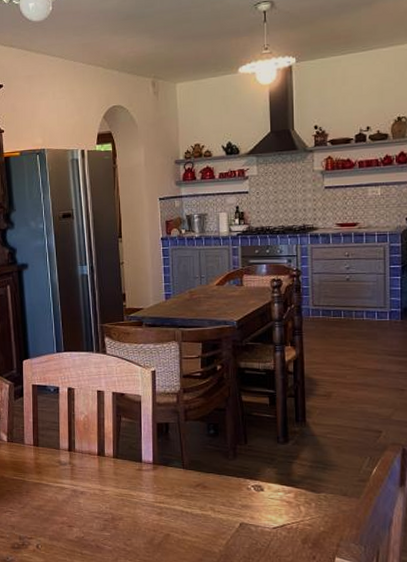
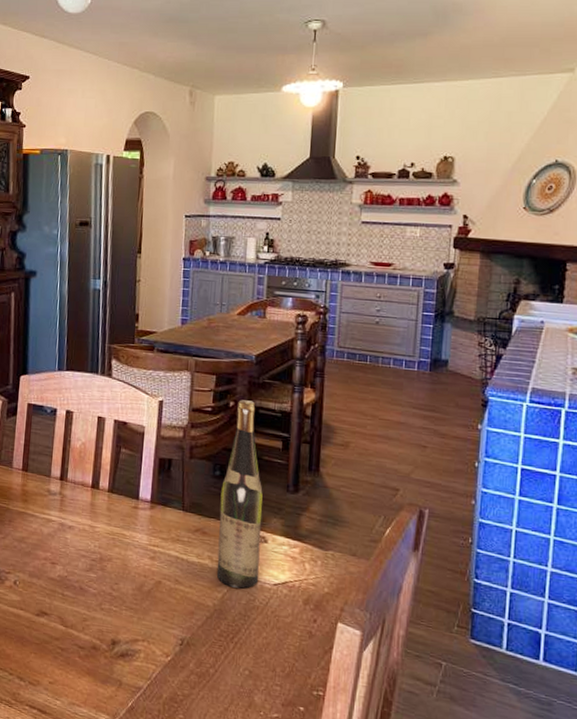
wine bottle: none [217,363,258,534] -> present [216,400,263,589]

